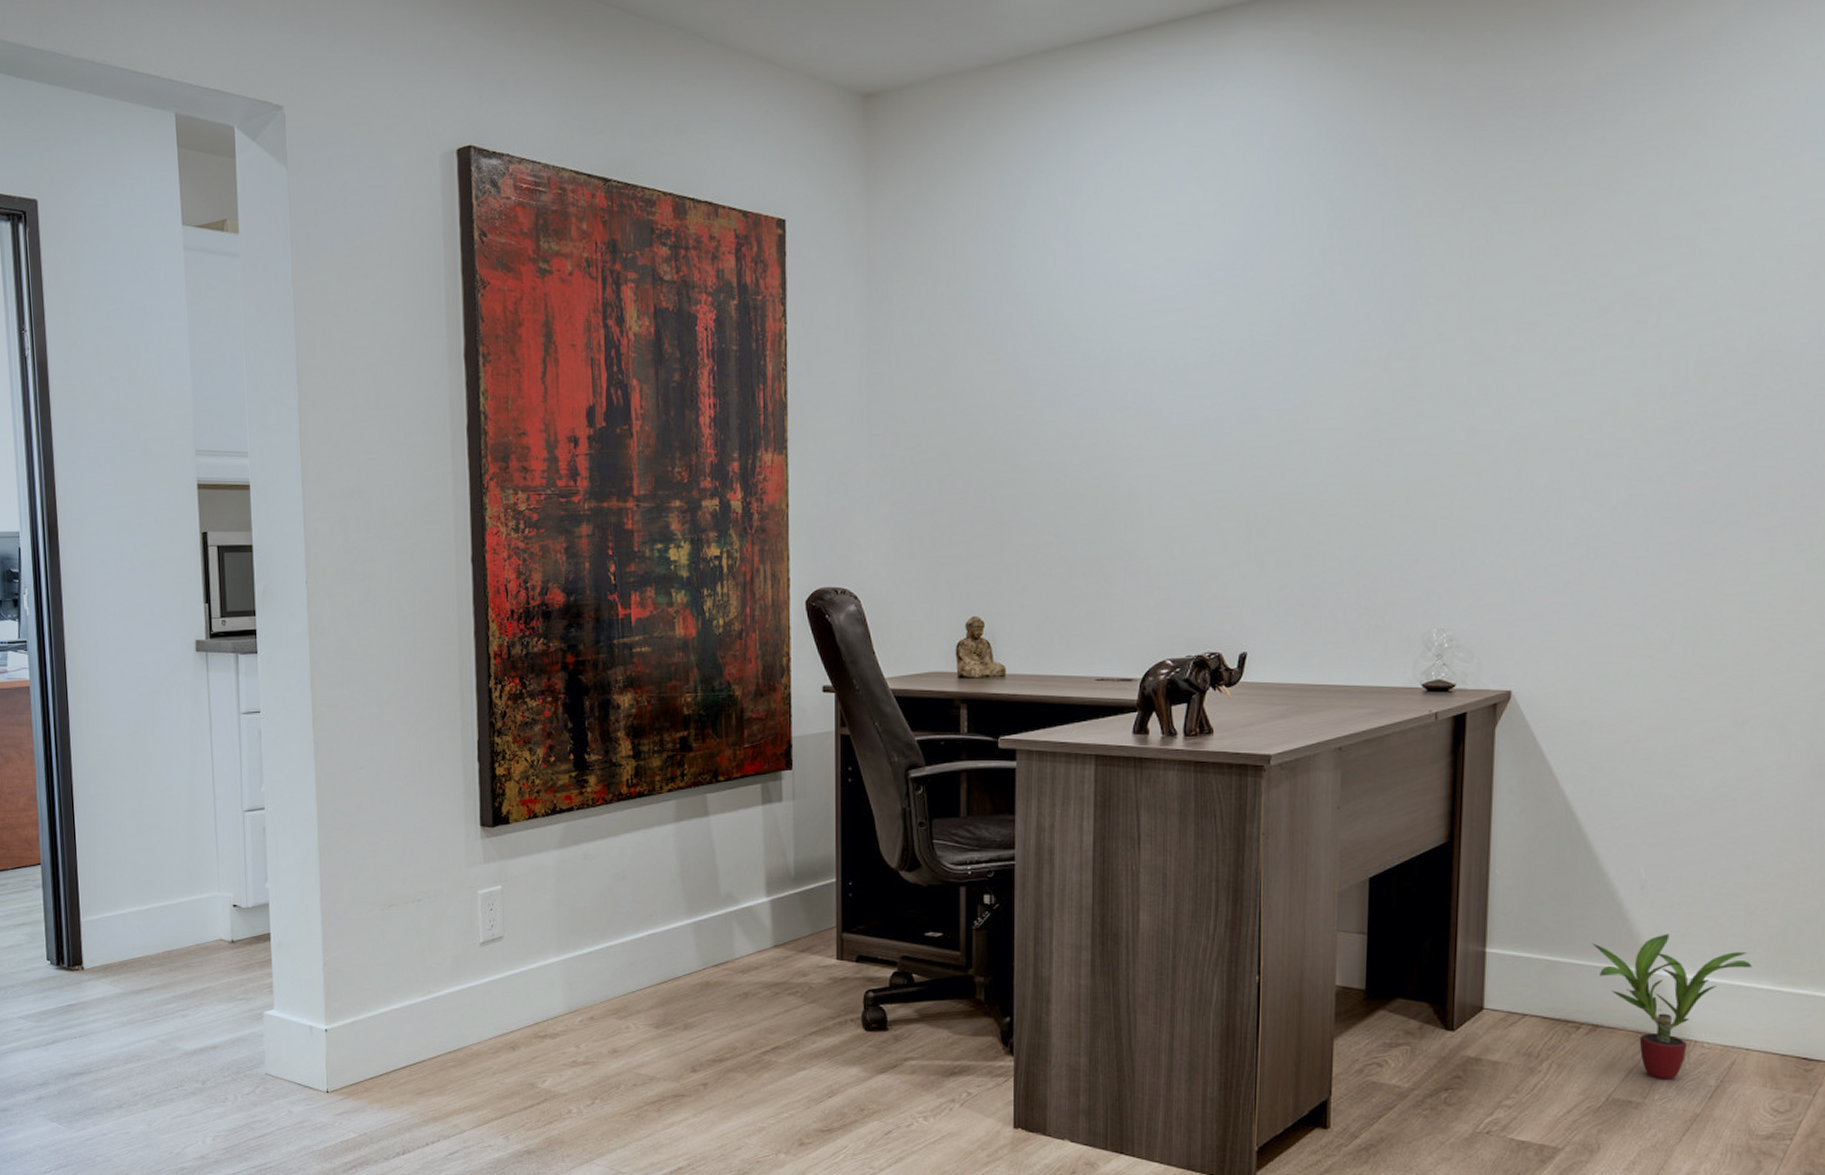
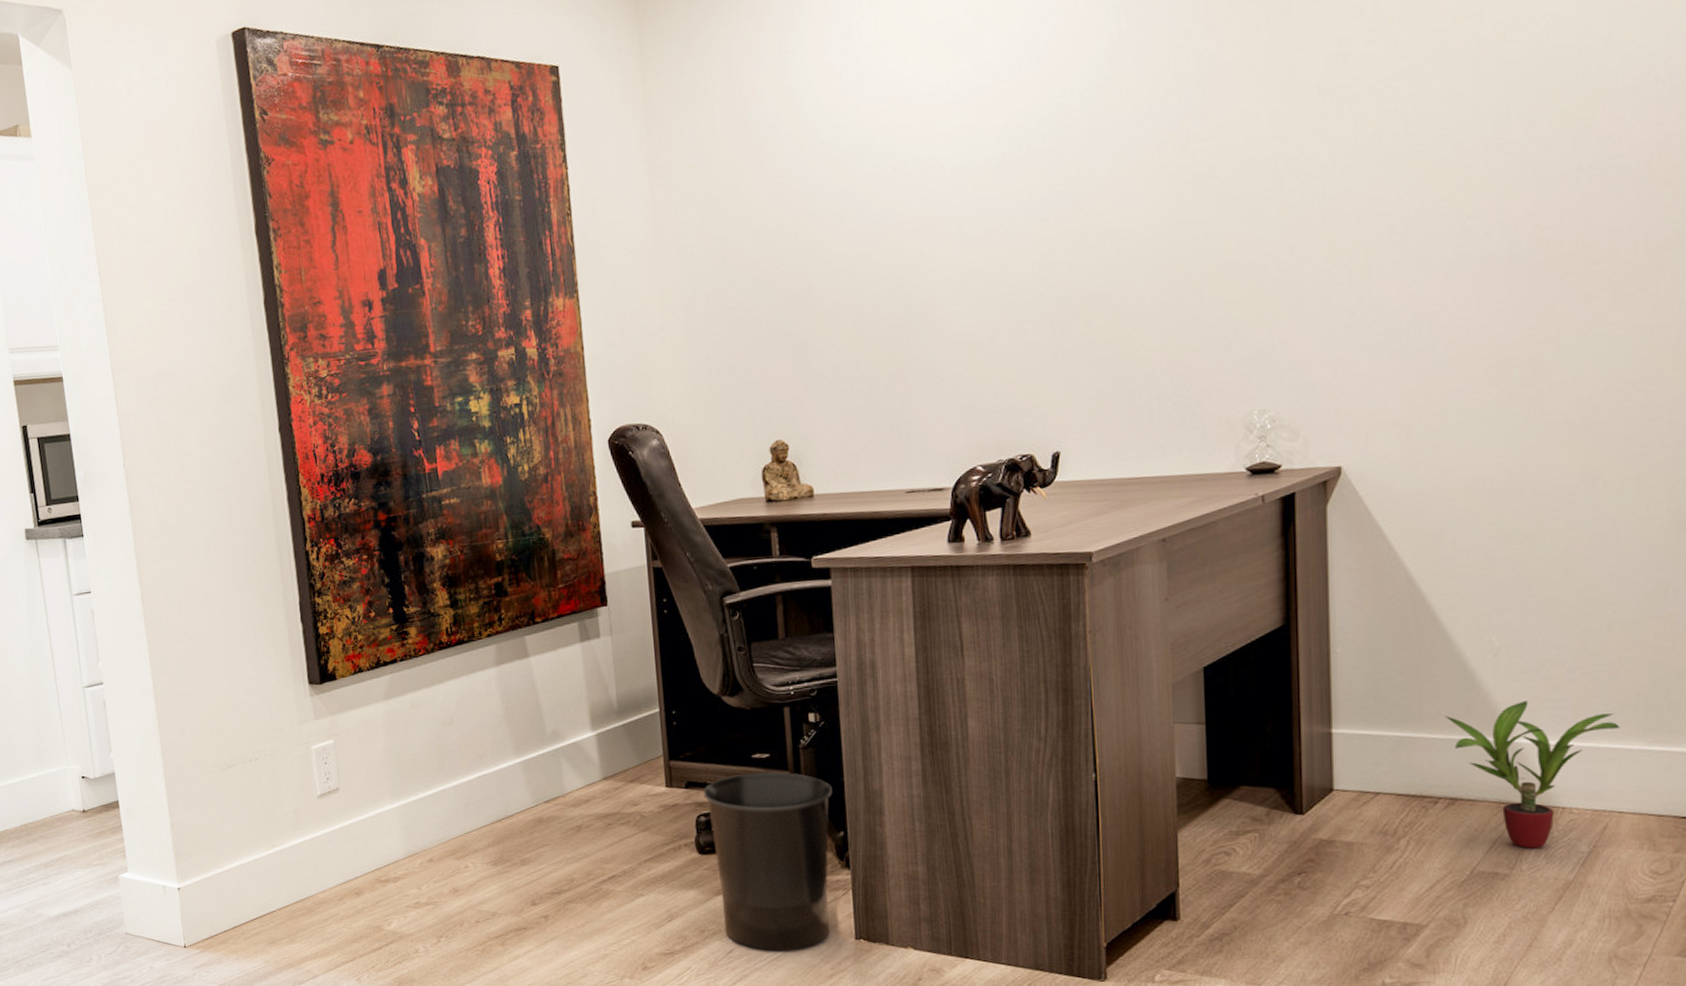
waste bin: none [873,951,1002,1135] -> present [703,772,832,951]

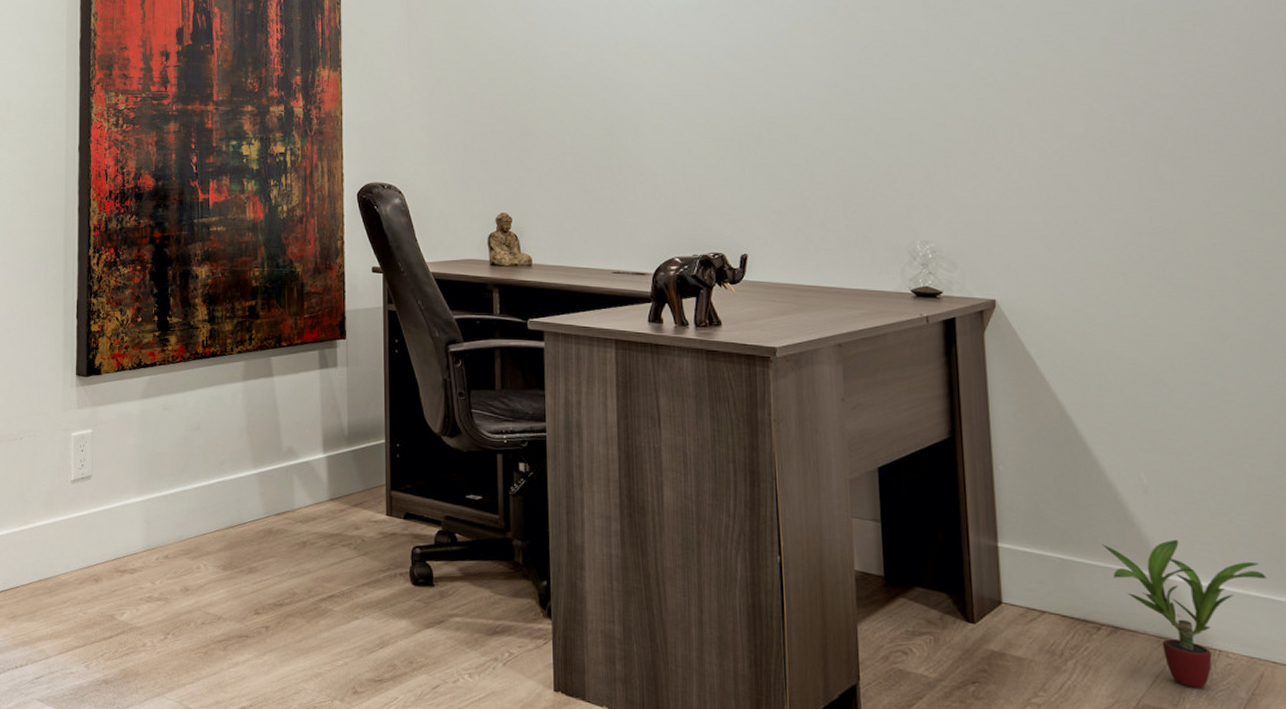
waste bin: present [703,772,832,951] -> none [420,512,538,694]

